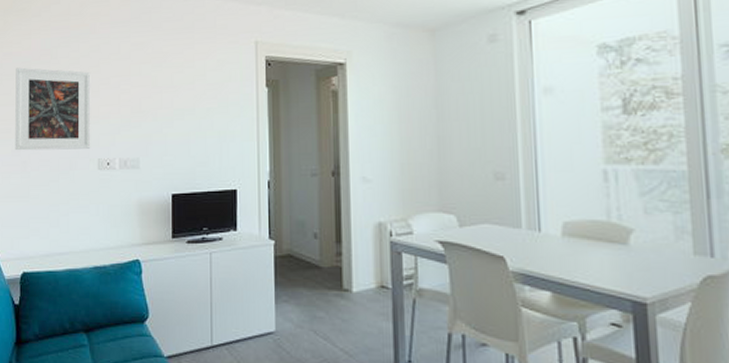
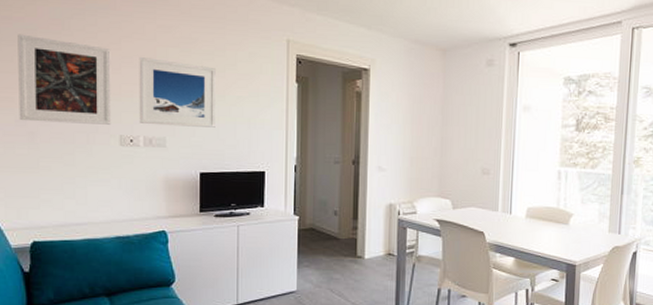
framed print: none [115,76,186,146] -> present [139,56,216,128]

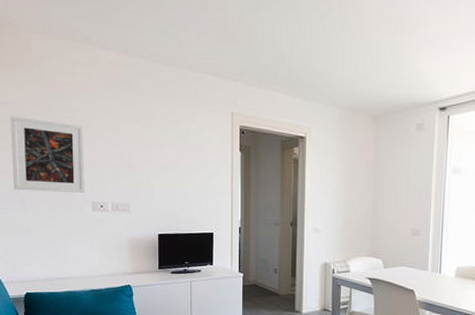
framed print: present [139,56,216,128] -> none [107,132,171,194]

